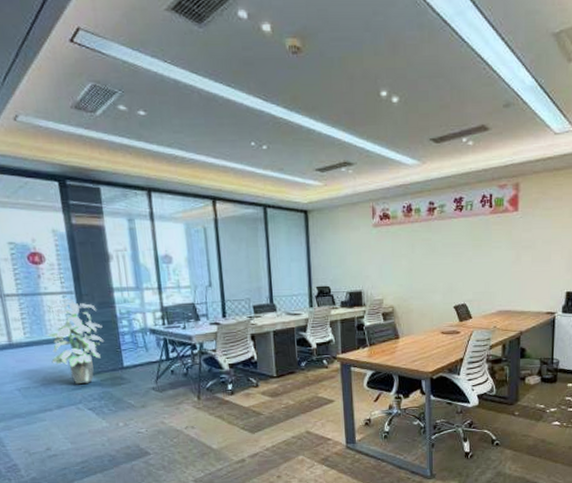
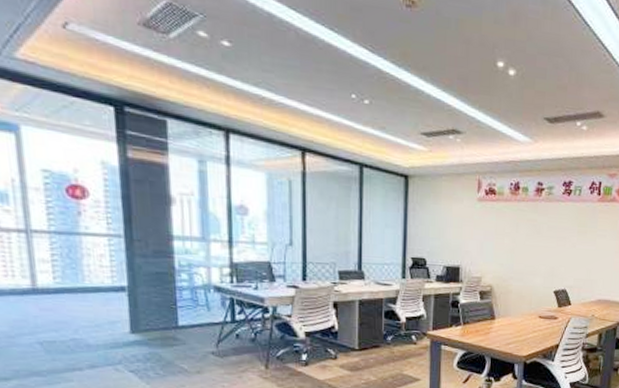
indoor plant: present [46,298,104,385] -> none [82,242,156,342]

